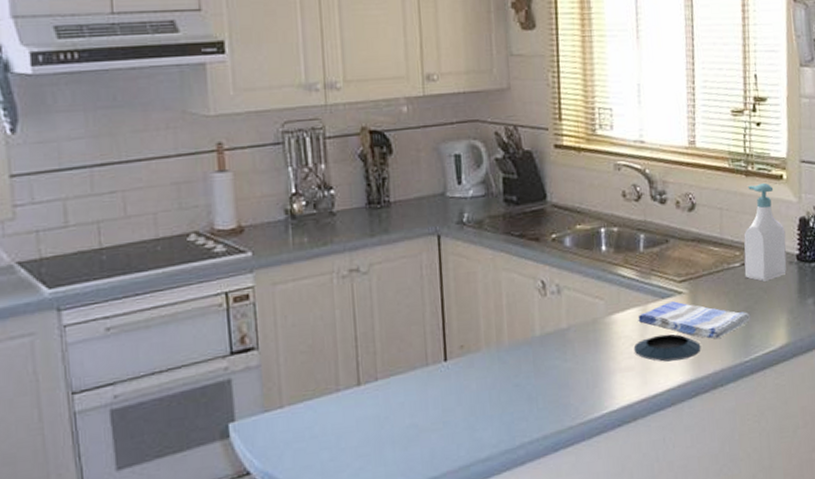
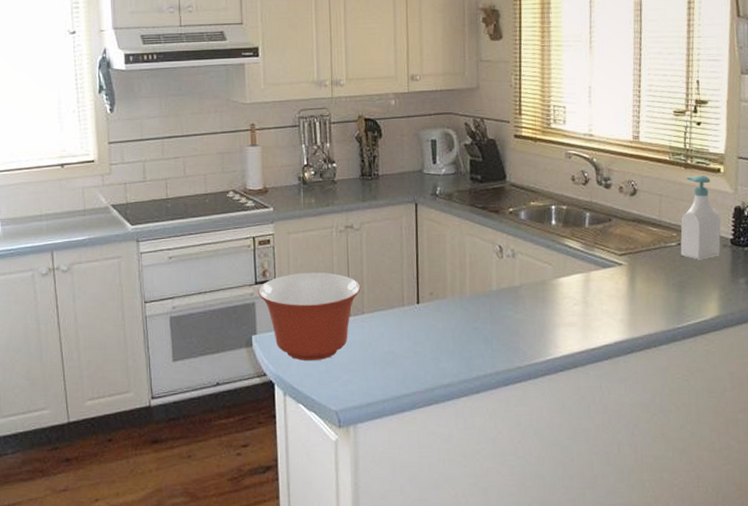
mixing bowl: none [235,331,373,450] -> present [258,272,361,360]
saucer: present [633,333,701,362] -> none [576,298,637,321]
dish towel: present [638,301,751,339] -> none [581,271,685,306]

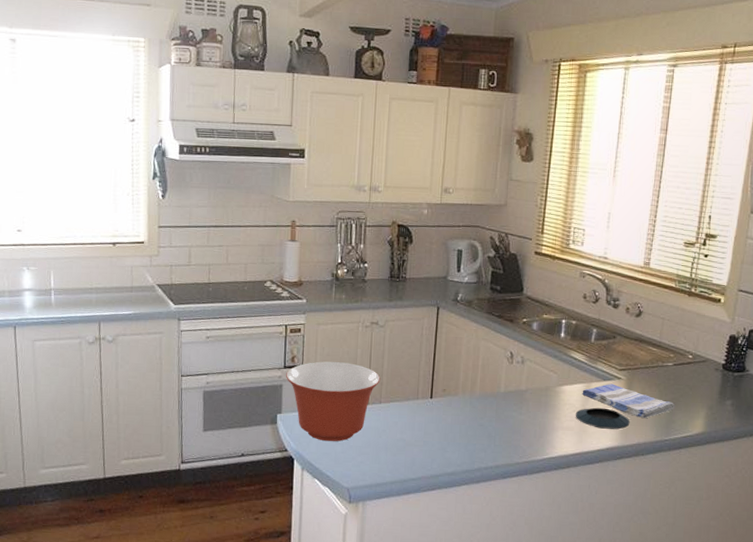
saucer: none [576,298,637,321] -> present [575,407,630,430]
dish towel: none [581,271,685,306] -> present [582,384,675,419]
soap bottle: present [680,174,721,260] -> none [675,303,716,381]

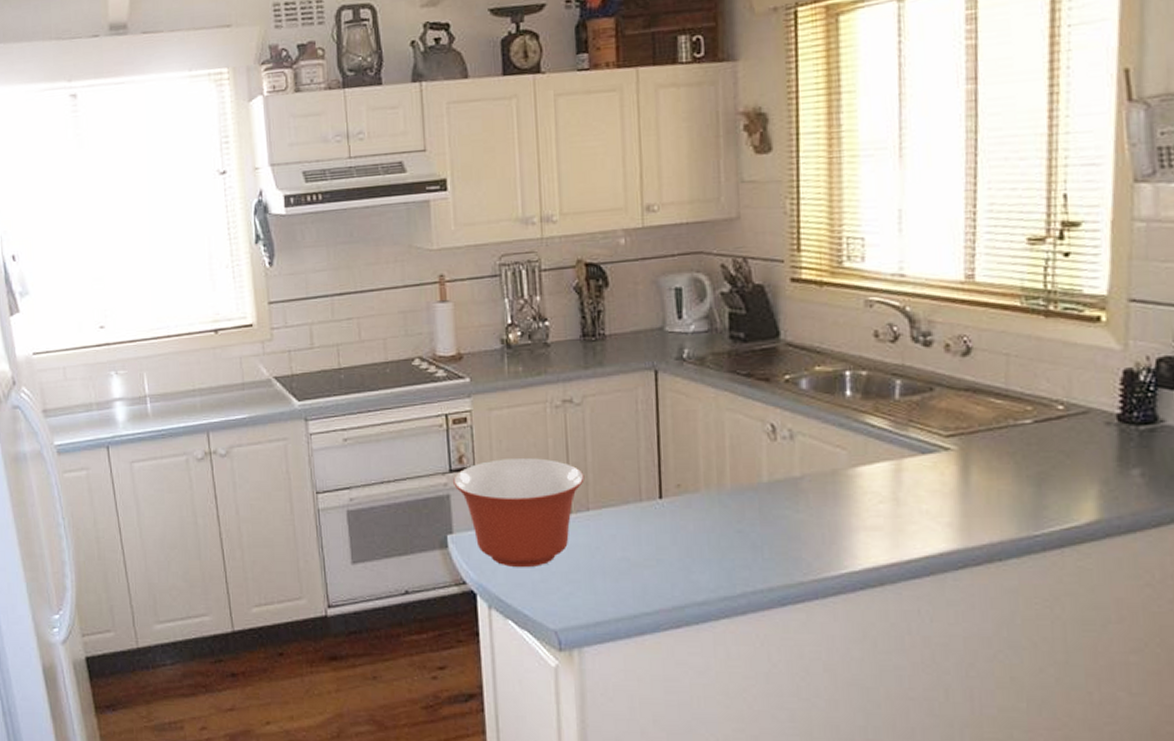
saucer: present [575,407,630,430] -> none [882,494,973,525]
dish towel: present [582,384,675,419] -> none [889,458,1045,506]

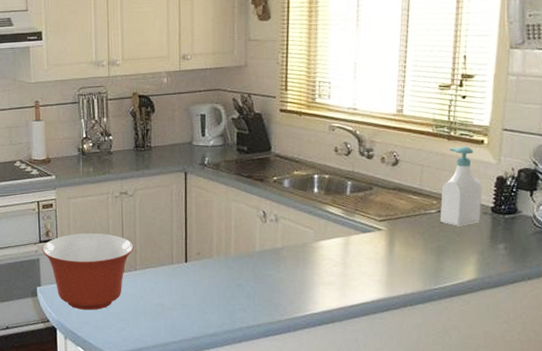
soap bottle: none [1038,325,1102,443] -> present [440,146,482,227]

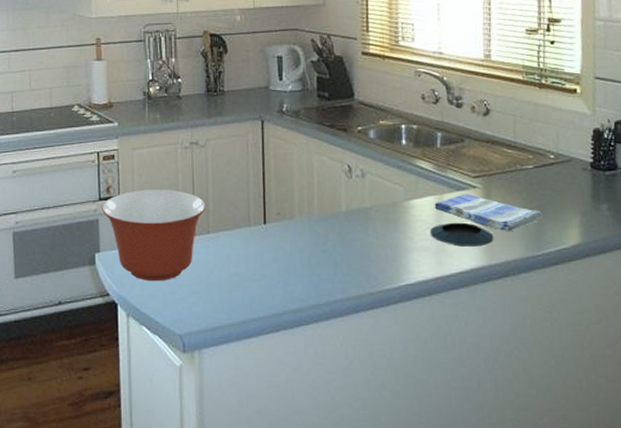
saucer: none [335,260,395,281] -> present [429,222,494,247]
dish towel: none [341,236,443,269] -> present [434,194,544,232]
soap bottle: present [440,146,482,227] -> none [537,95,580,184]

